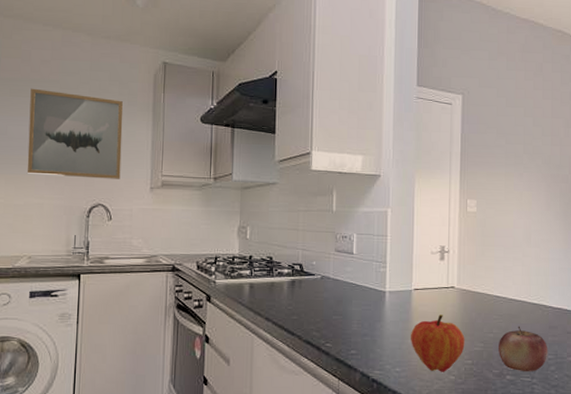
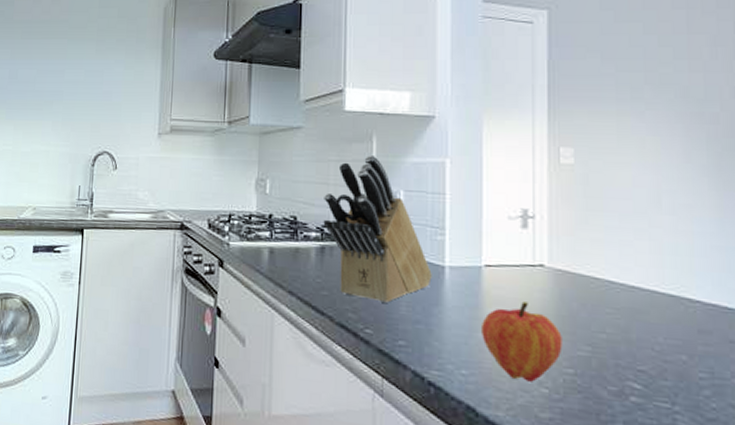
wall art: present [27,88,123,179] -> none [34,29,131,124]
knife block: none [294,205,376,322] -> present [323,154,432,303]
apple: present [499,326,548,371] -> none [616,325,699,395]

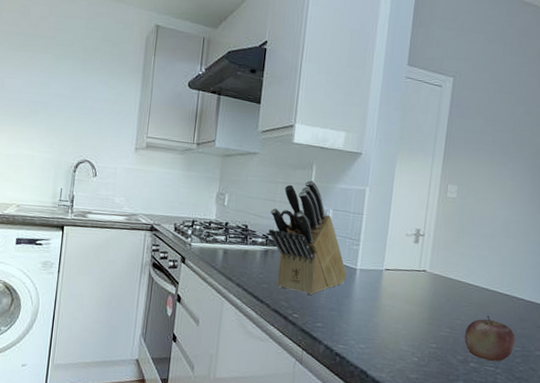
fruit: present [482,302,562,382] -> none [377,296,432,353]
apple: none [616,325,699,395] -> present [464,315,516,362]

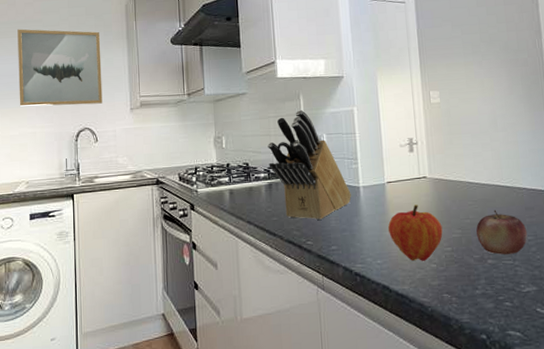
wall art: none [20,43,114,138] -> present [17,29,103,107]
fruit: none [377,296,432,353] -> present [388,205,443,261]

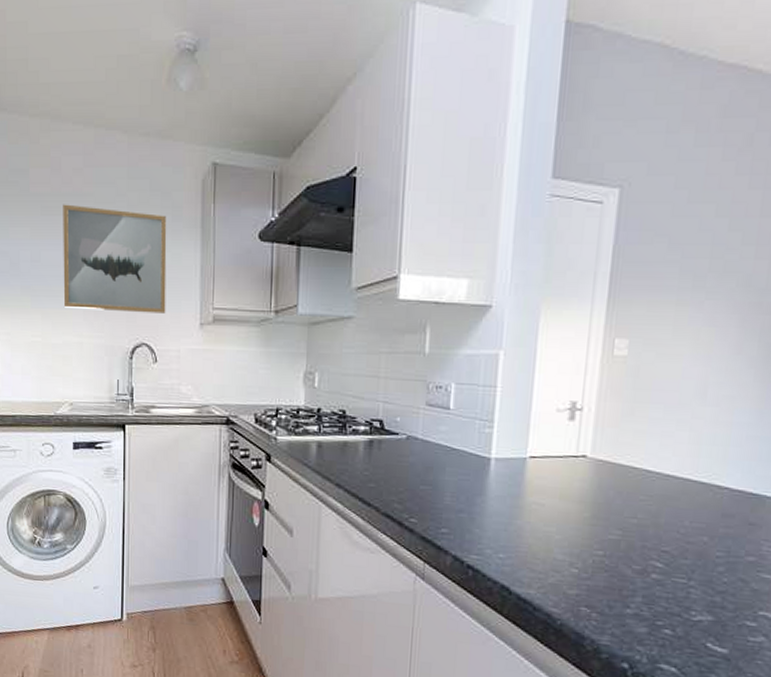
knife block: present [267,109,351,220] -> none [372,346,478,494]
fruit: present [388,205,443,261] -> none [521,490,596,563]
apple: present [476,209,528,254] -> none [643,511,717,571]

